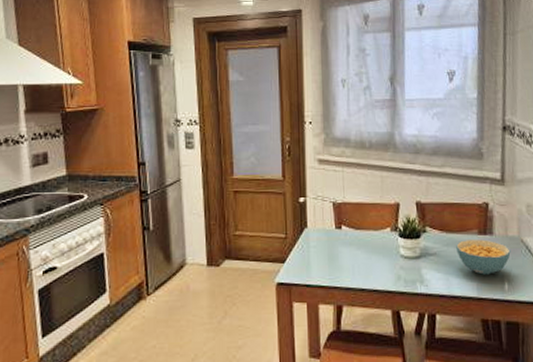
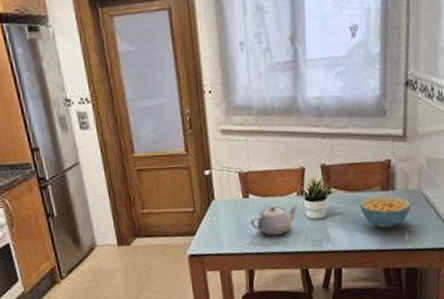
teapot: none [341,238,391,271] -> present [250,204,298,236]

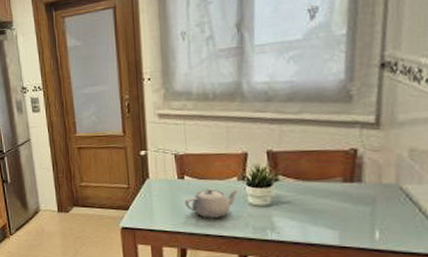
cereal bowl: present [360,195,411,229] -> none [314,187,385,223]

